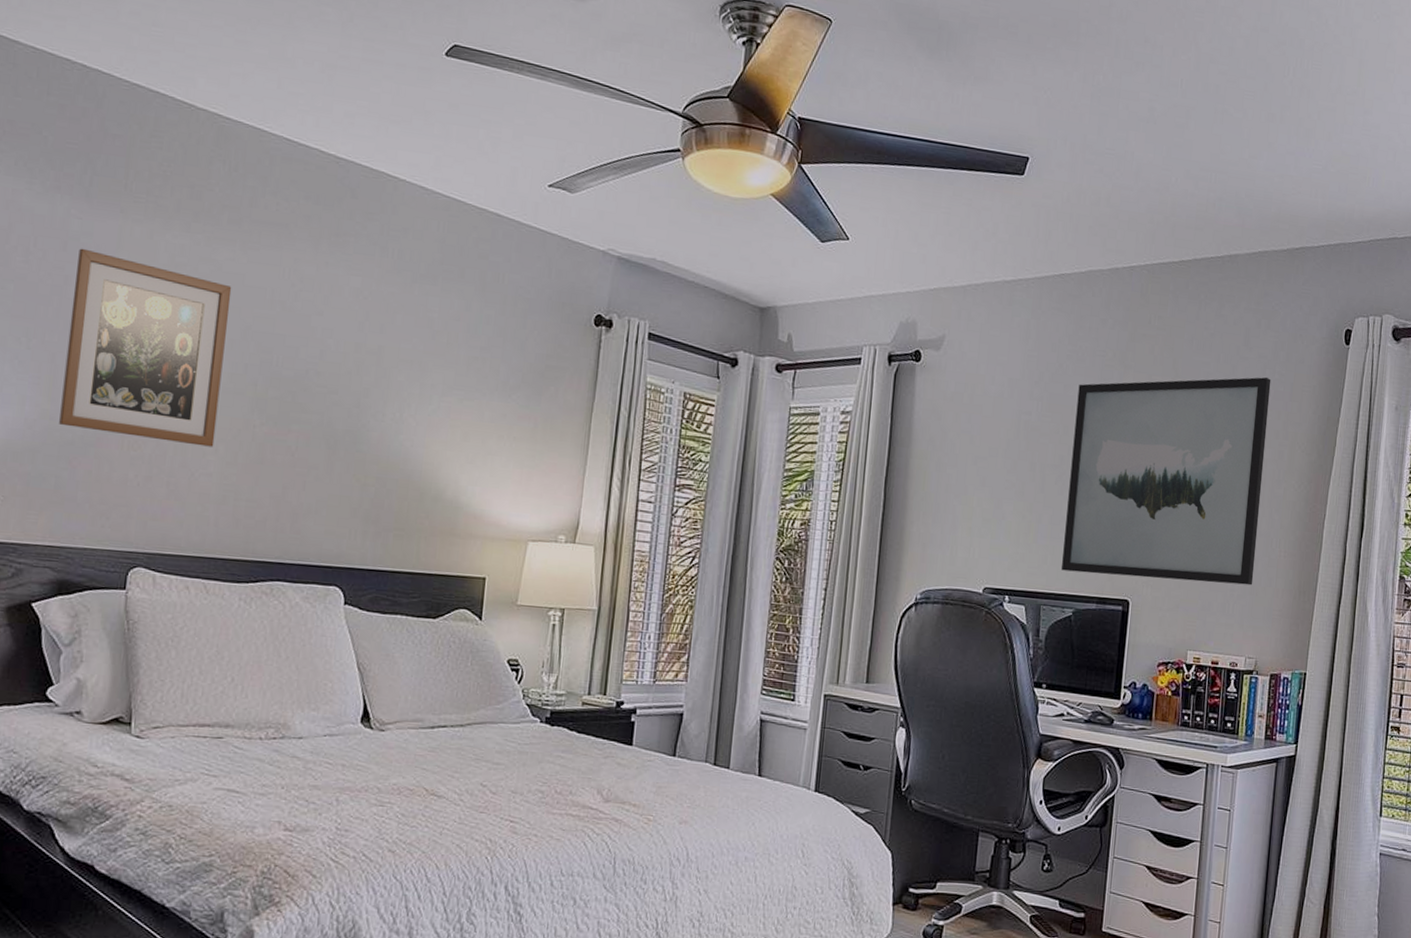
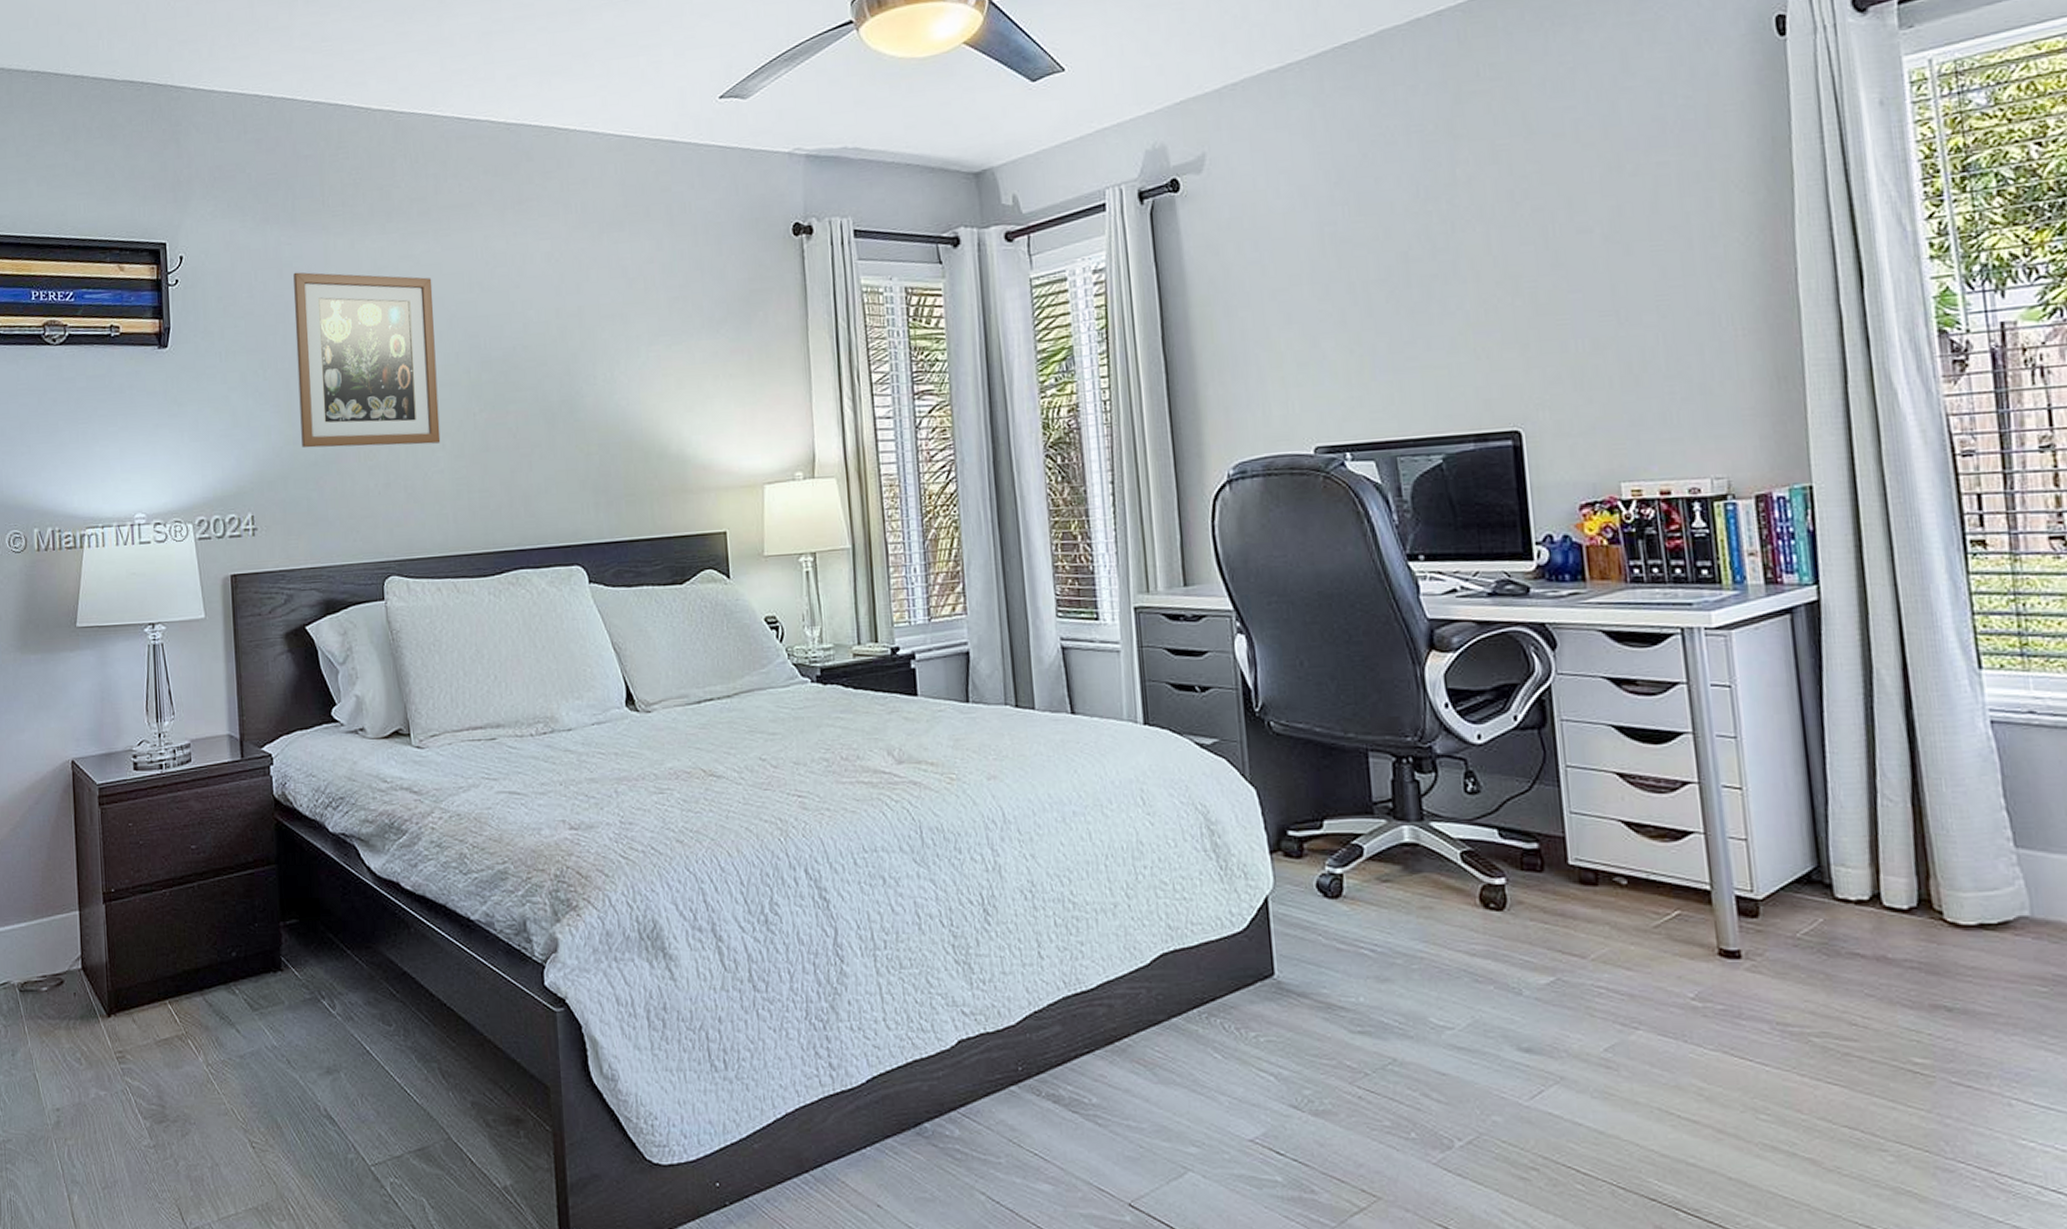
wall art: present [1061,377,1271,586] -> none [1394,106,1702,409]

